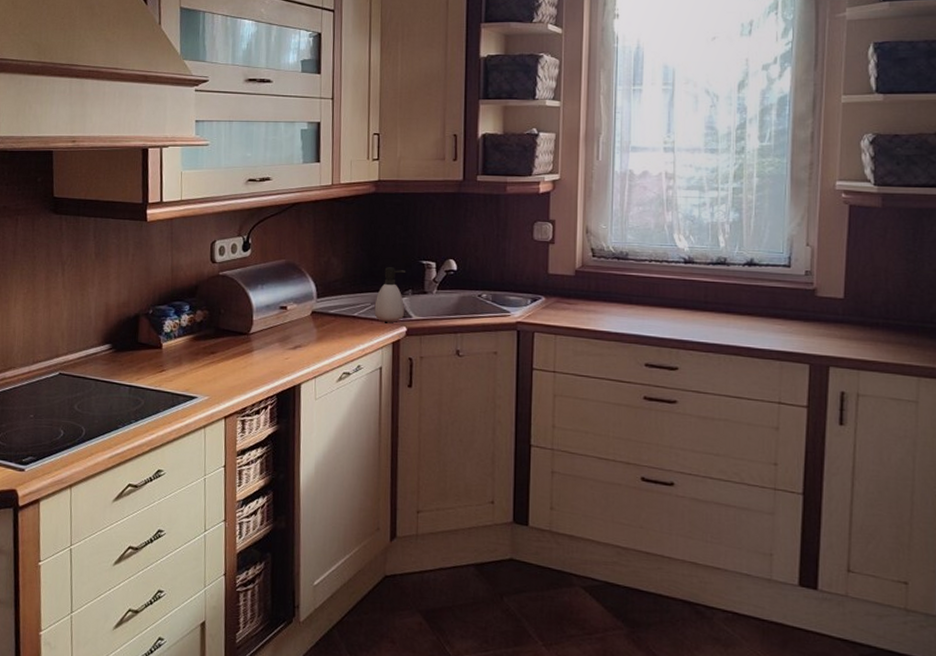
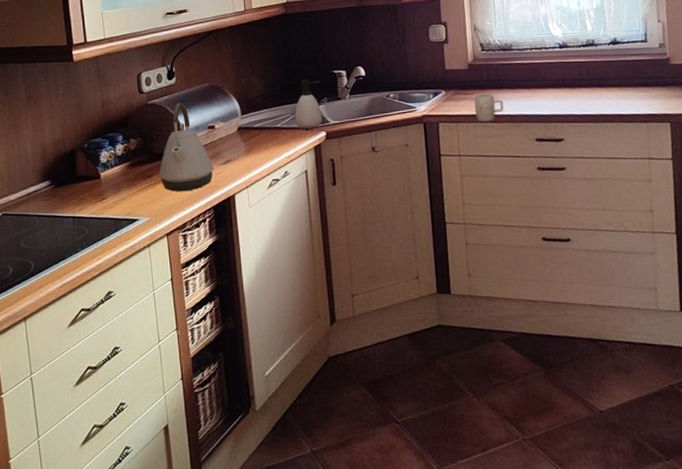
kettle: none [223,277,282,374] -> present [159,102,214,192]
mug: none [577,305,611,338] -> present [474,93,504,122]

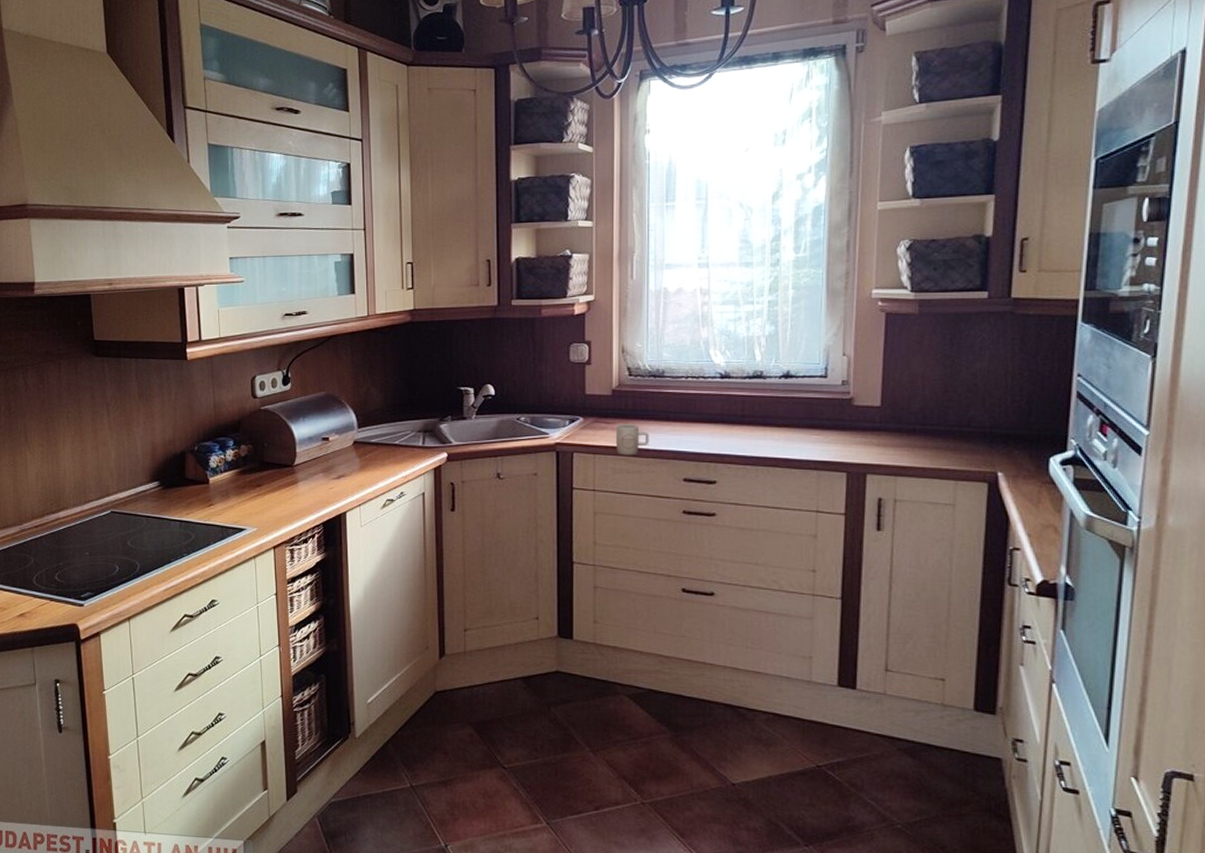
kettle: present [159,102,214,192] -> none [269,410,326,505]
soap dispenser: present [294,79,322,130] -> none [415,395,445,449]

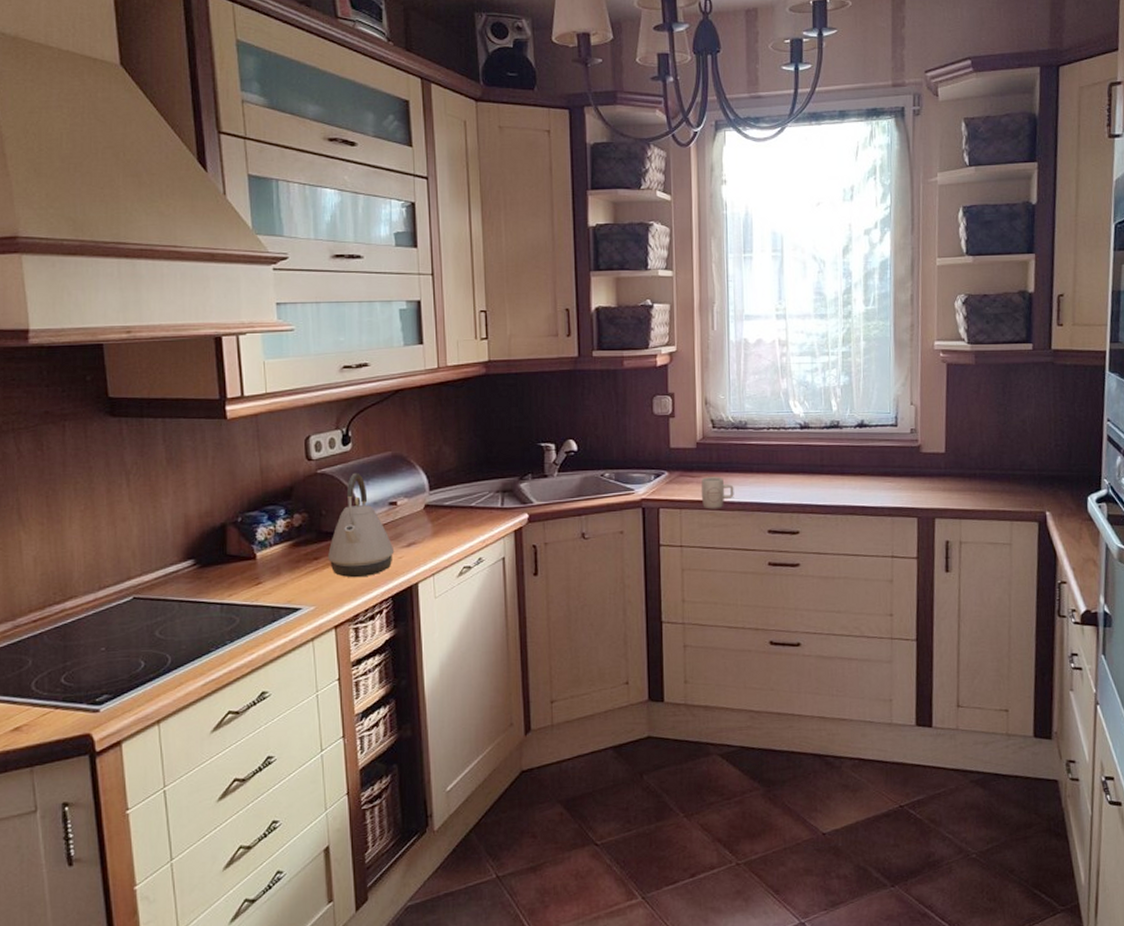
kettle: none [269,410,326,505] -> present [328,472,395,578]

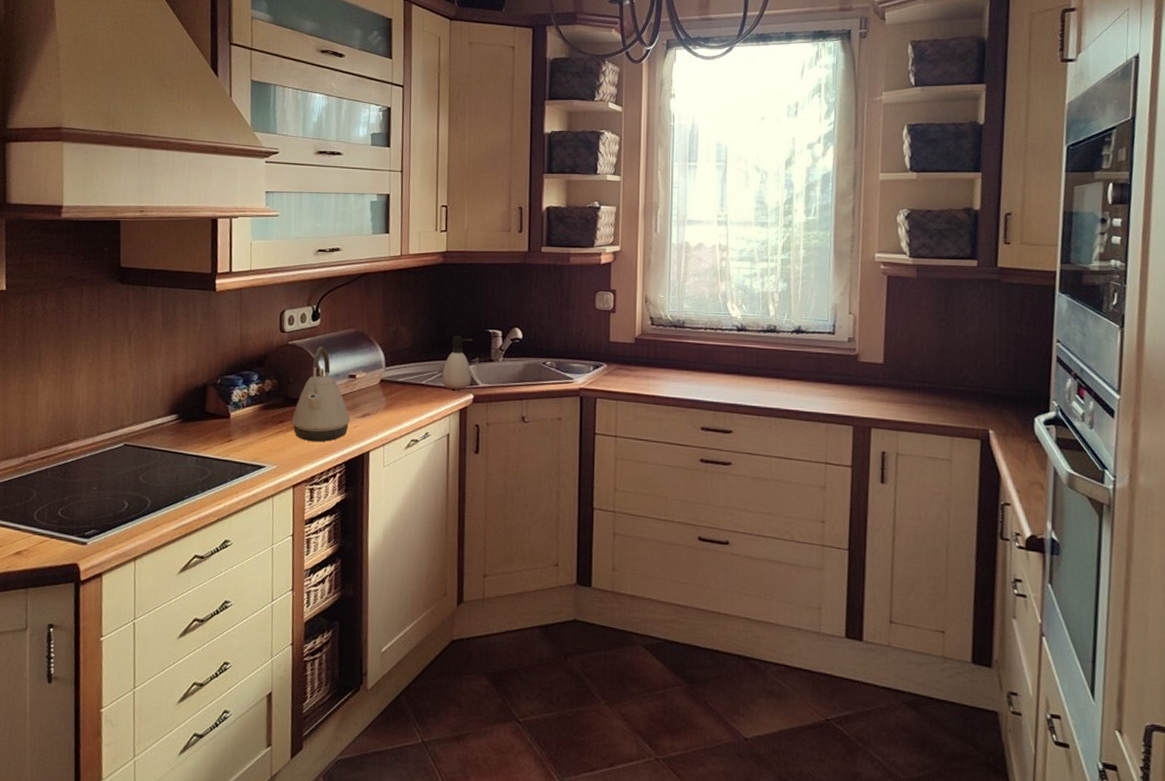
soap dispenser: none [492,452,525,510] -> present [442,336,474,390]
mug: present [700,477,734,509] -> none [637,371,670,403]

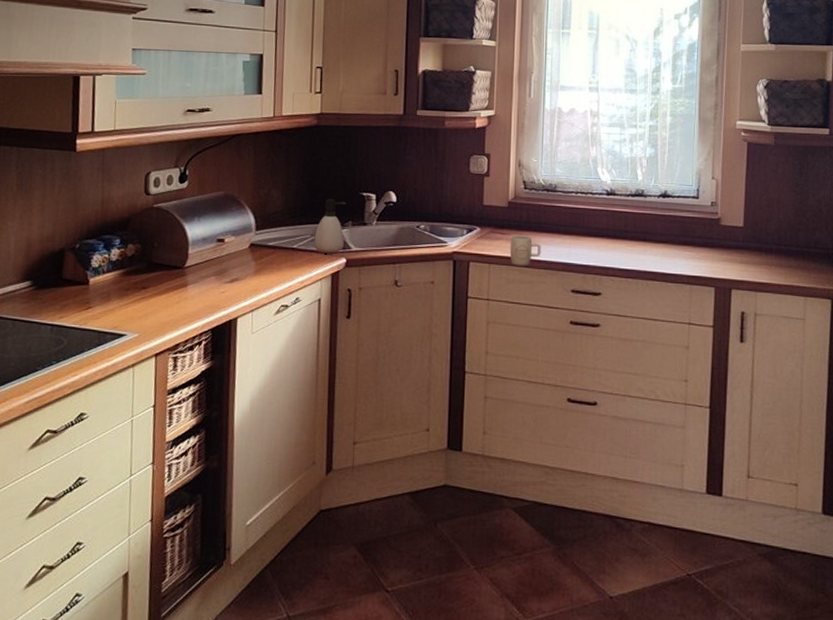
kettle: present [292,346,351,442] -> none [155,209,218,309]
mug: none [637,371,670,403] -> present [509,235,541,266]

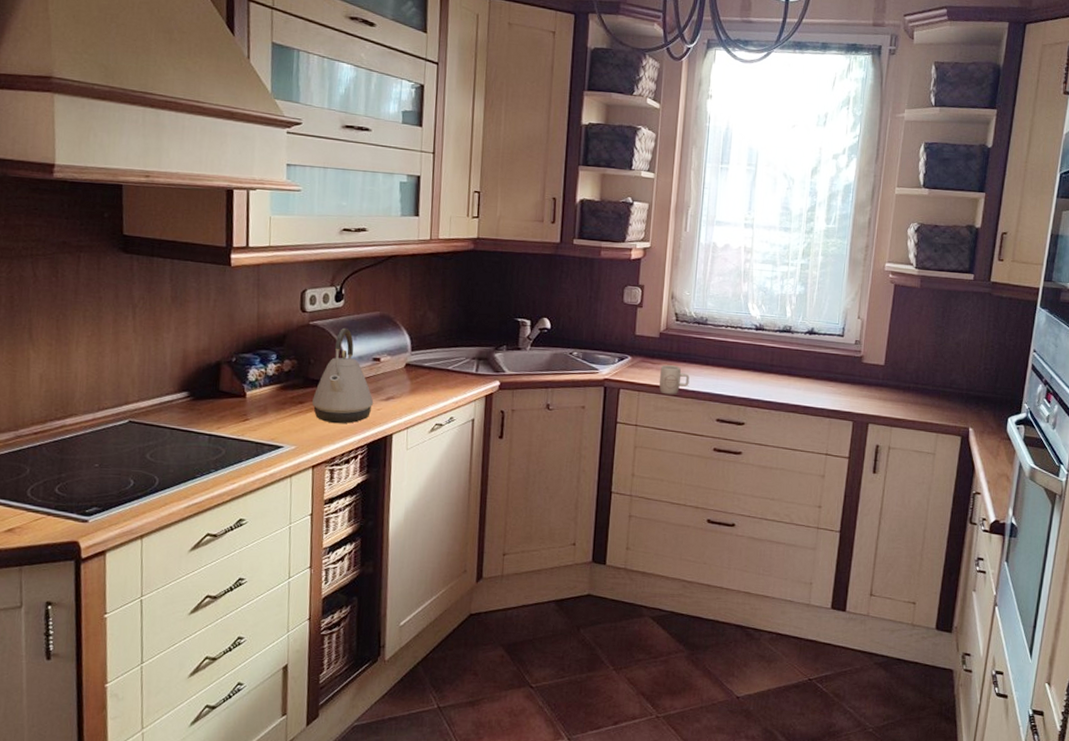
kettle: none [155,209,218,309] -> present [312,327,374,424]
soap dispenser: present [314,199,347,254] -> none [468,323,502,377]

